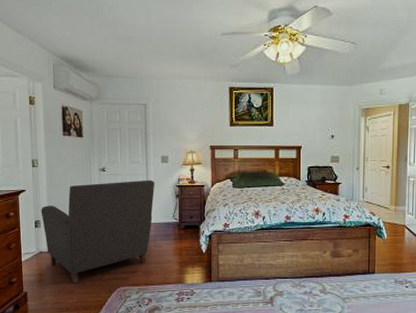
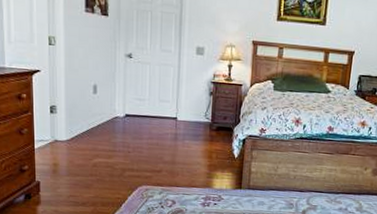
chair: present [41,180,155,284] -> none [57,70,188,178]

